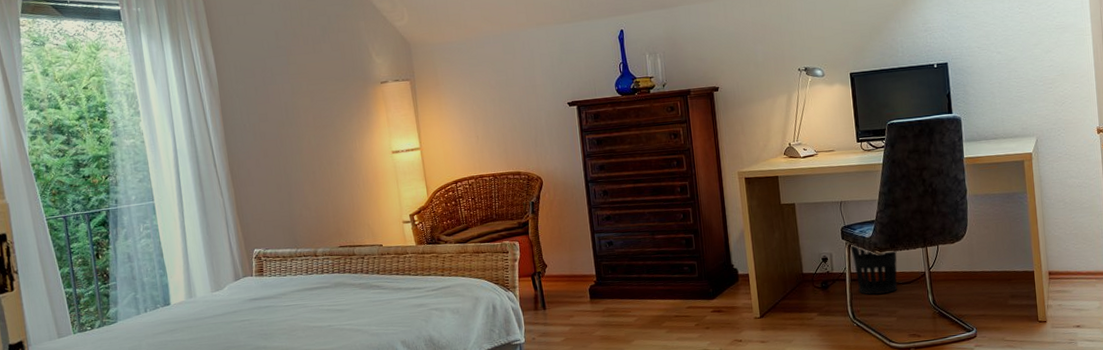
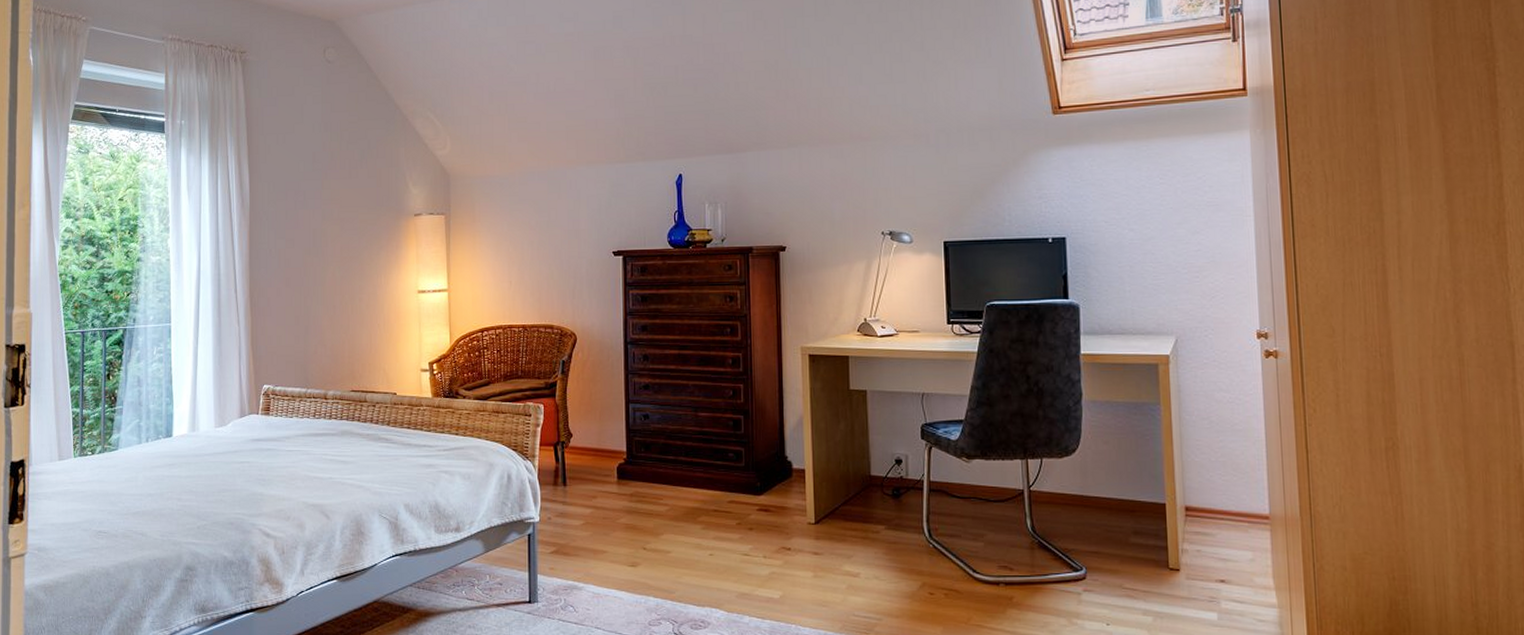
wastebasket: present [850,245,898,295] -> none [931,447,989,511]

